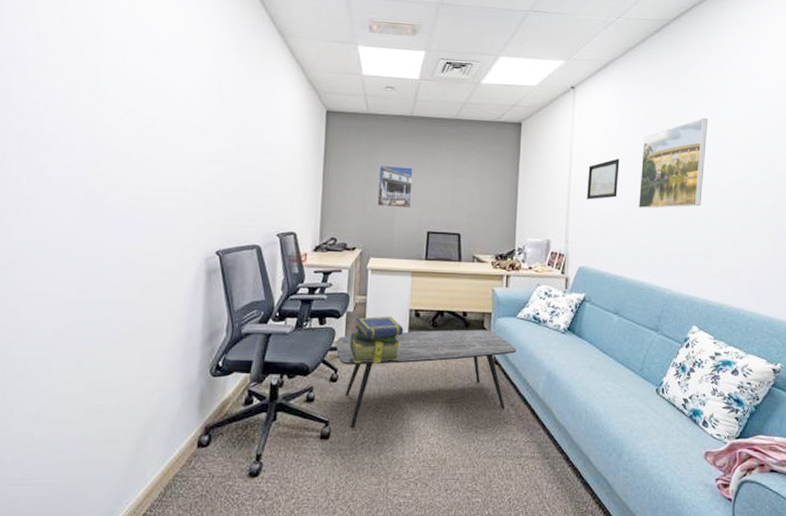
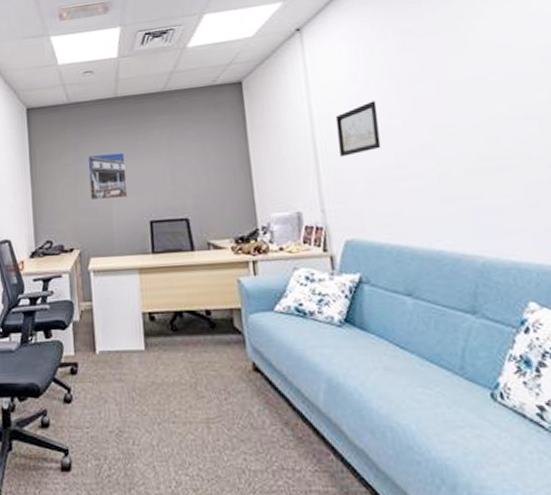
coffee table: present [336,329,517,428] -> none [66,329,281,457]
stack of books: present [350,316,404,363] -> none [80,322,139,380]
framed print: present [639,117,708,209] -> none [403,29,505,158]

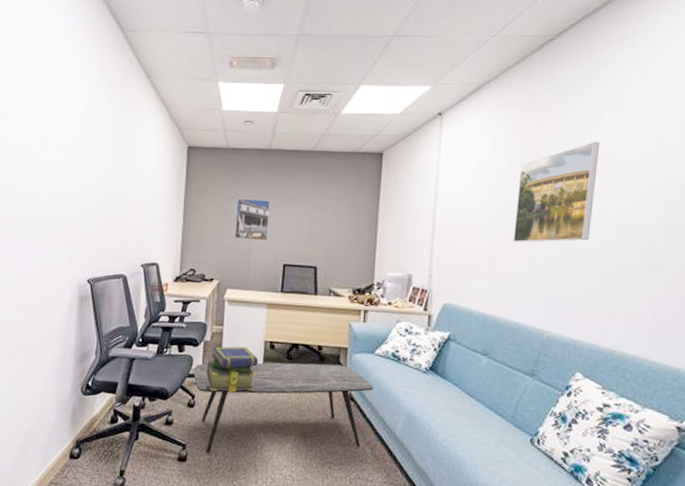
coffee table: none [66,329,281,457] -> present [194,363,374,453]
stack of books: none [80,322,139,380] -> present [206,346,259,392]
wall art: present [335,101,381,157] -> none [454,188,492,233]
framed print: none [403,29,505,158] -> present [513,141,600,243]

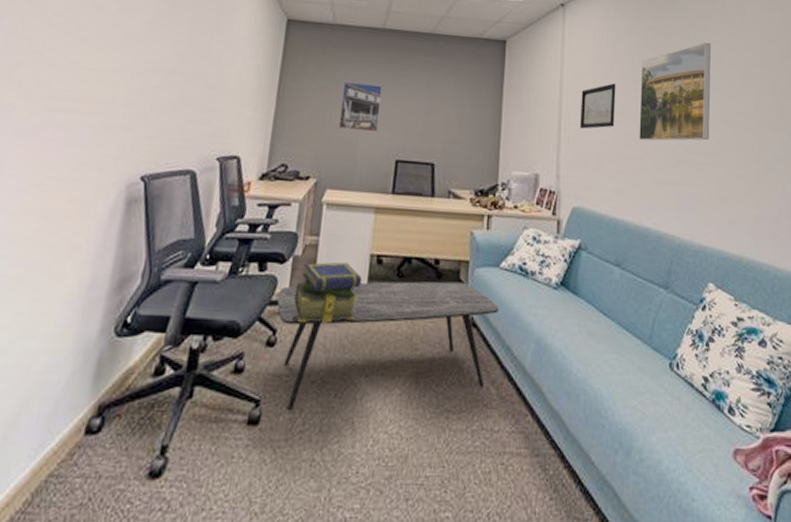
wall art: none [454,188,492,233] -> present [580,83,616,129]

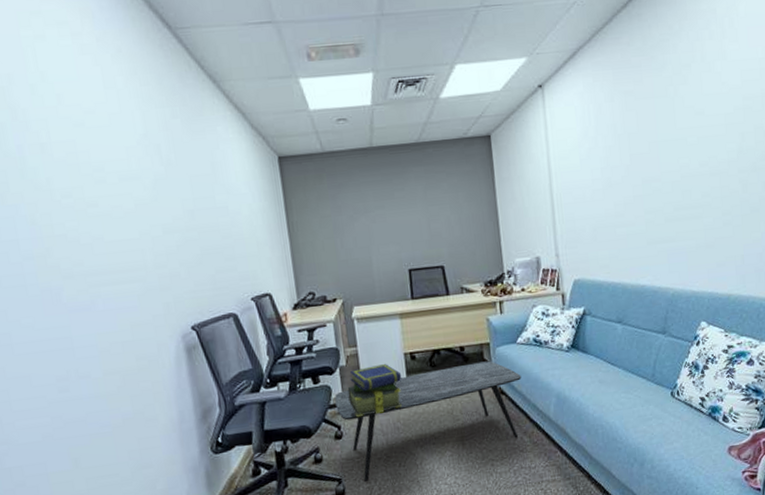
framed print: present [338,81,382,133] -> none [345,204,387,252]
wall art: present [580,83,616,129] -> none [569,157,605,207]
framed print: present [639,42,712,141] -> none [624,95,695,208]

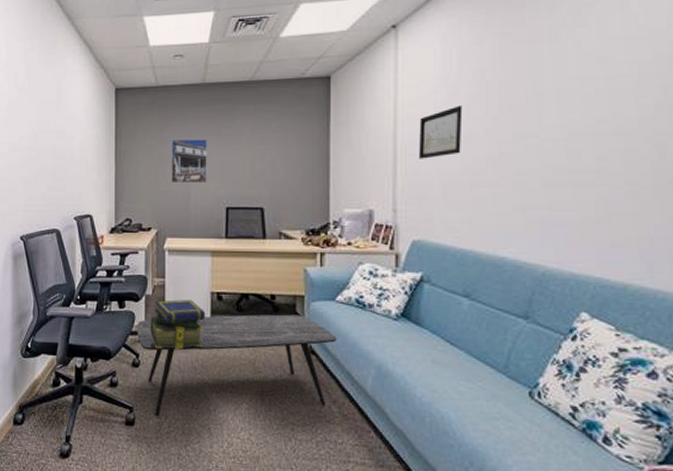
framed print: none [345,204,387,252] -> present [171,138,207,184]
wall art: none [569,157,605,207] -> present [419,105,463,159]

